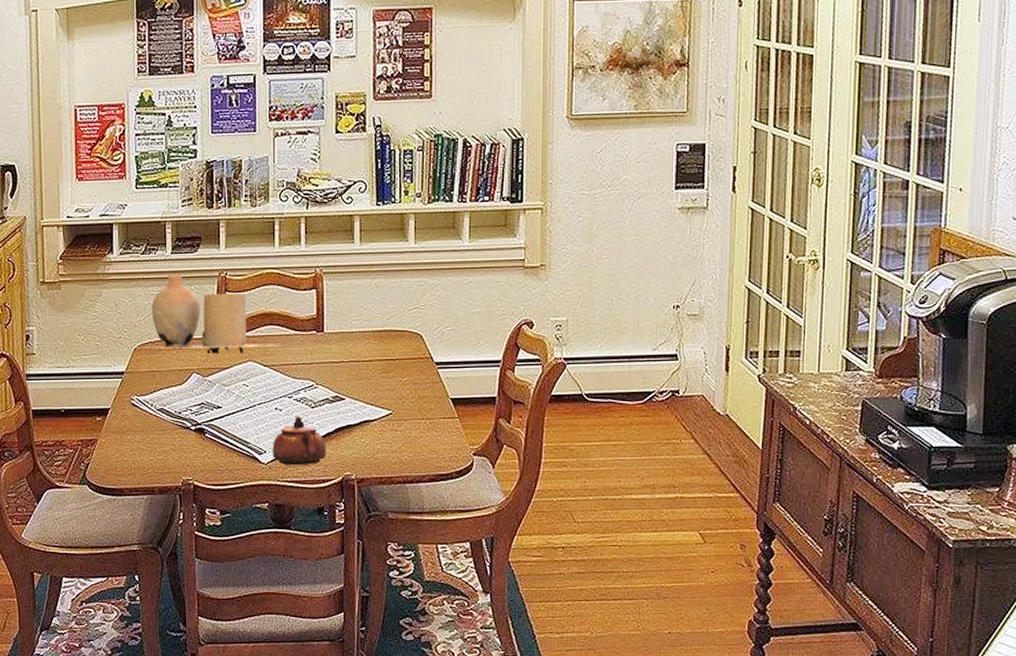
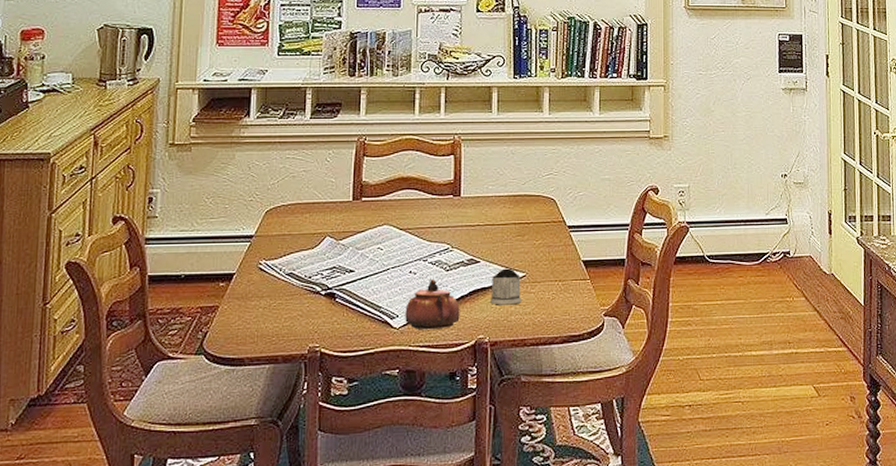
vase: present [135,274,288,354] -> none [267,138,425,218]
tea glass holder: none [356,406,388,443] -> present [490,268,522,305]

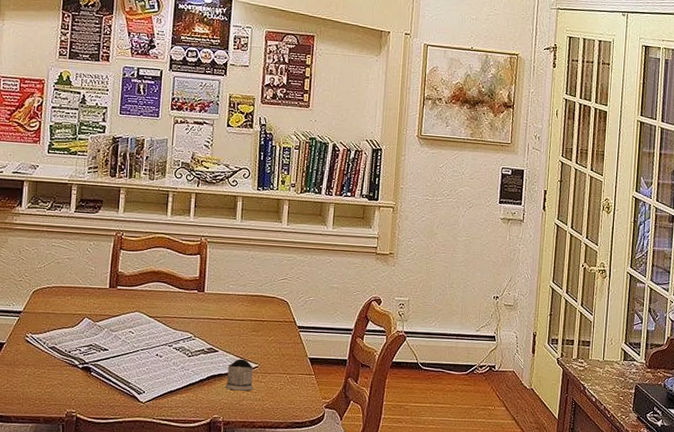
teapot: present [405,279,460,329] -> none [150,363,199,406]

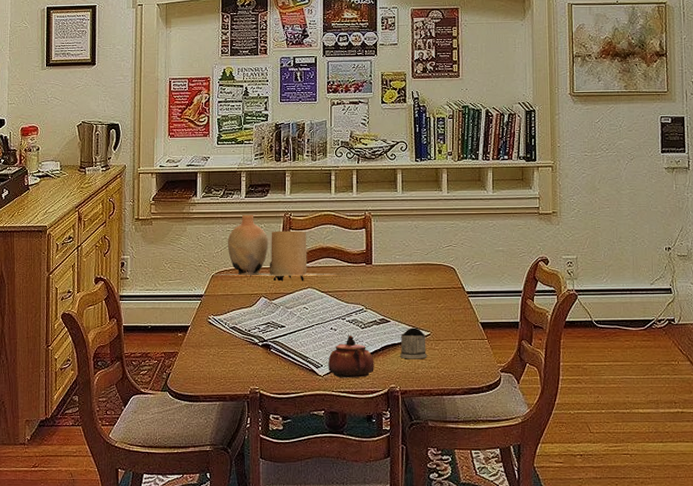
vase: none [34,230,172,305] -> present [213,214,342,282]
teapot: none [150,363,199,406] -> present [328,335,374,377]

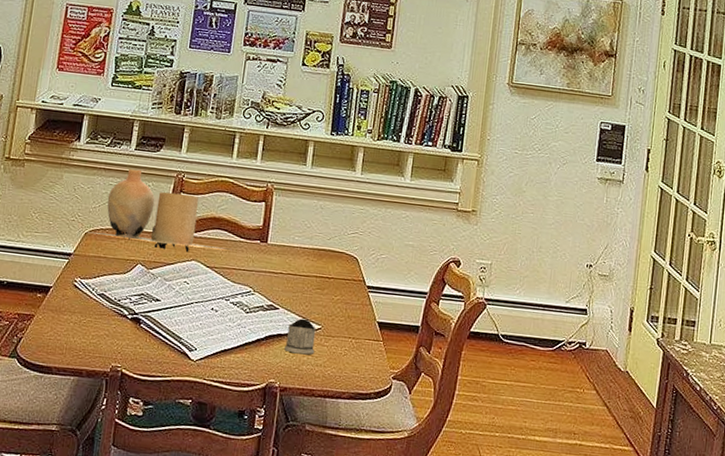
teapot: present [328,335,374,377] -> none [202,319,255,368]

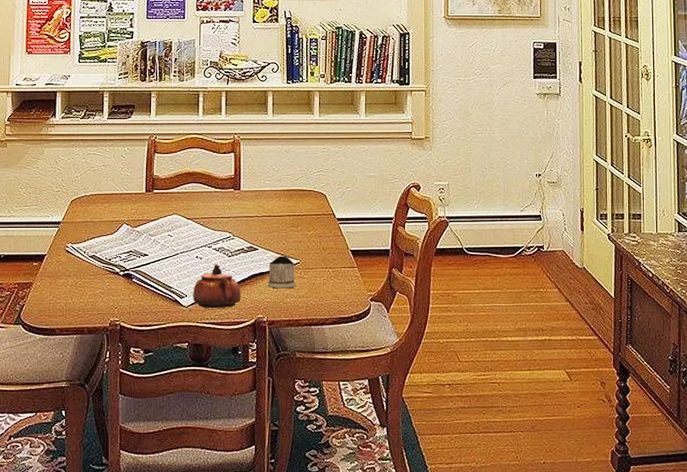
vase: present [86,168,232,252] -> none [72,137,209,208]
teapot: none [202,319,255,368] -> present [193,264,241,308]

